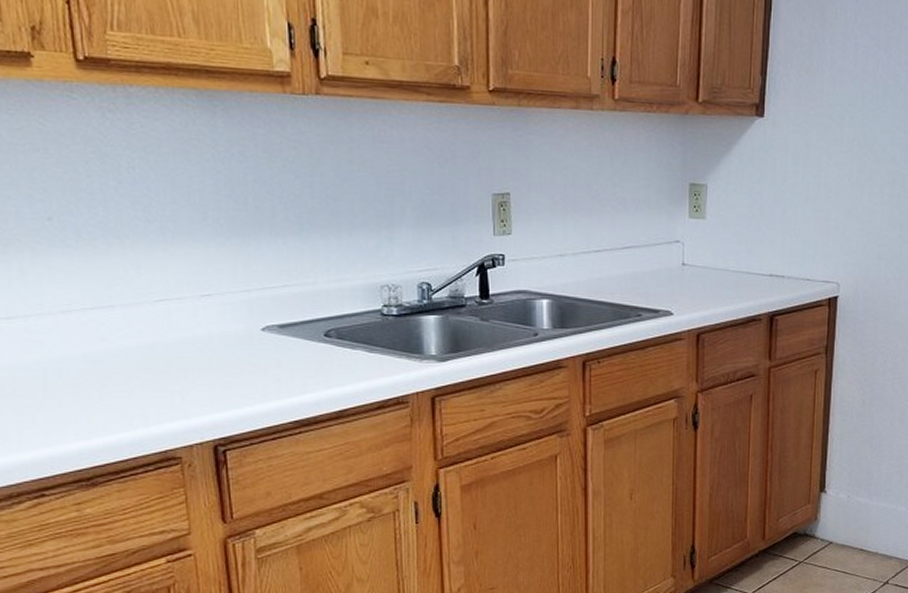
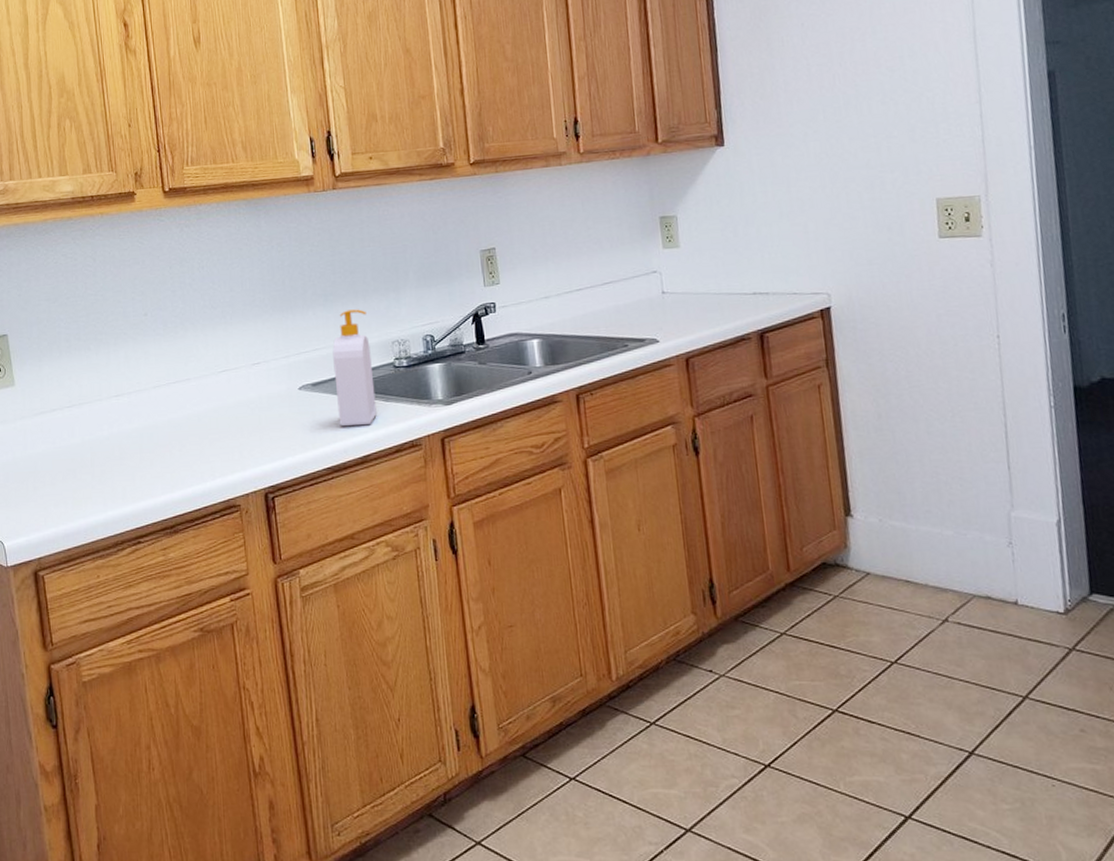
soap bottle: none [306,243,358,377] -> present [332,309,377,427]

